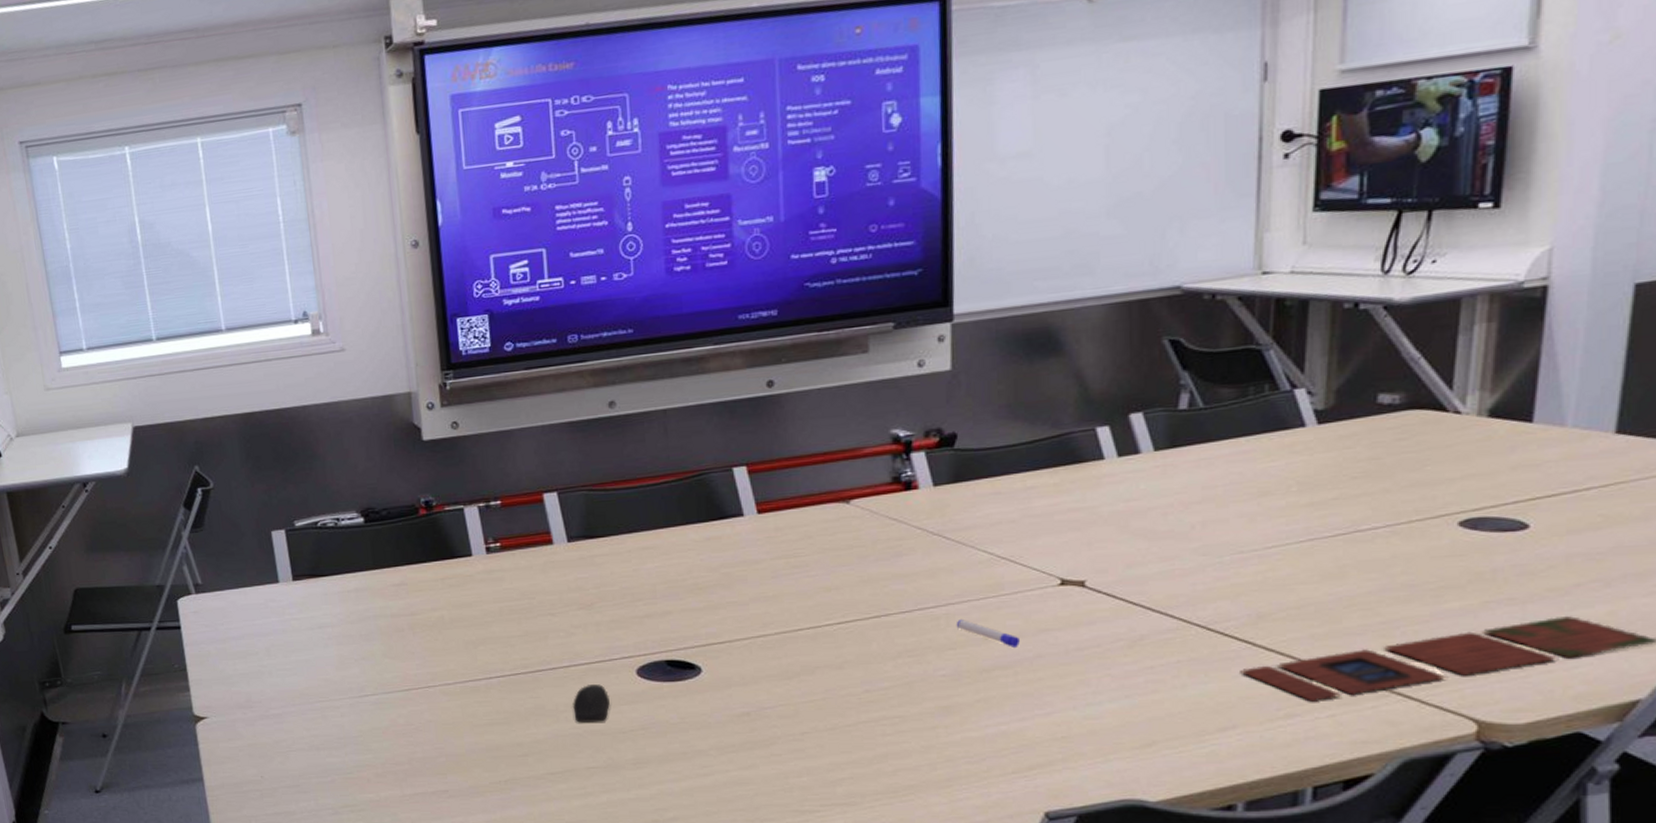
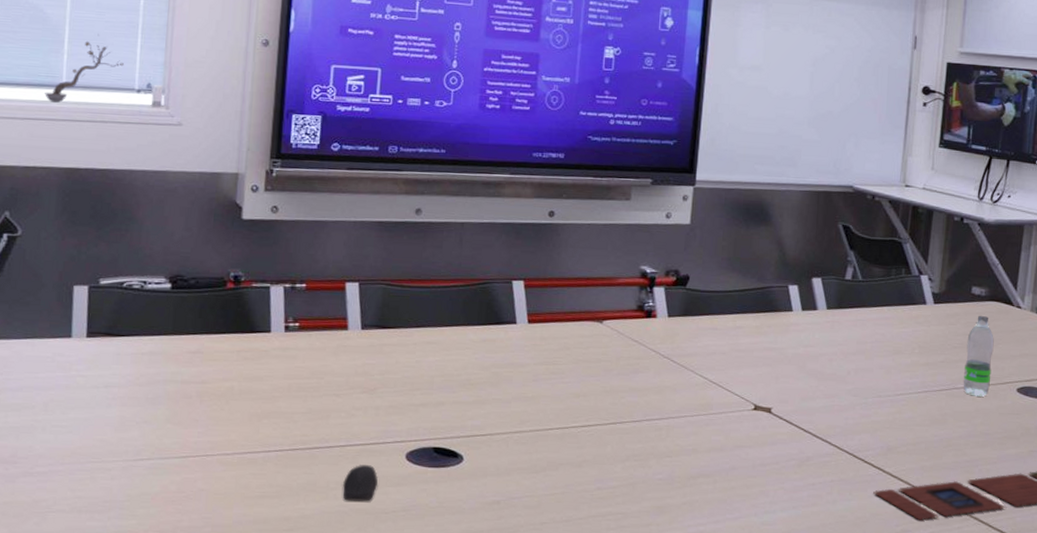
plant: none [207,268,276,349] -> present [44,34,124,103]
marker pen: present [956,618,1020,647] -> none [674,431,720,459]
bottle: none [1370,430,1418,539] -> present [963,315,994,397]

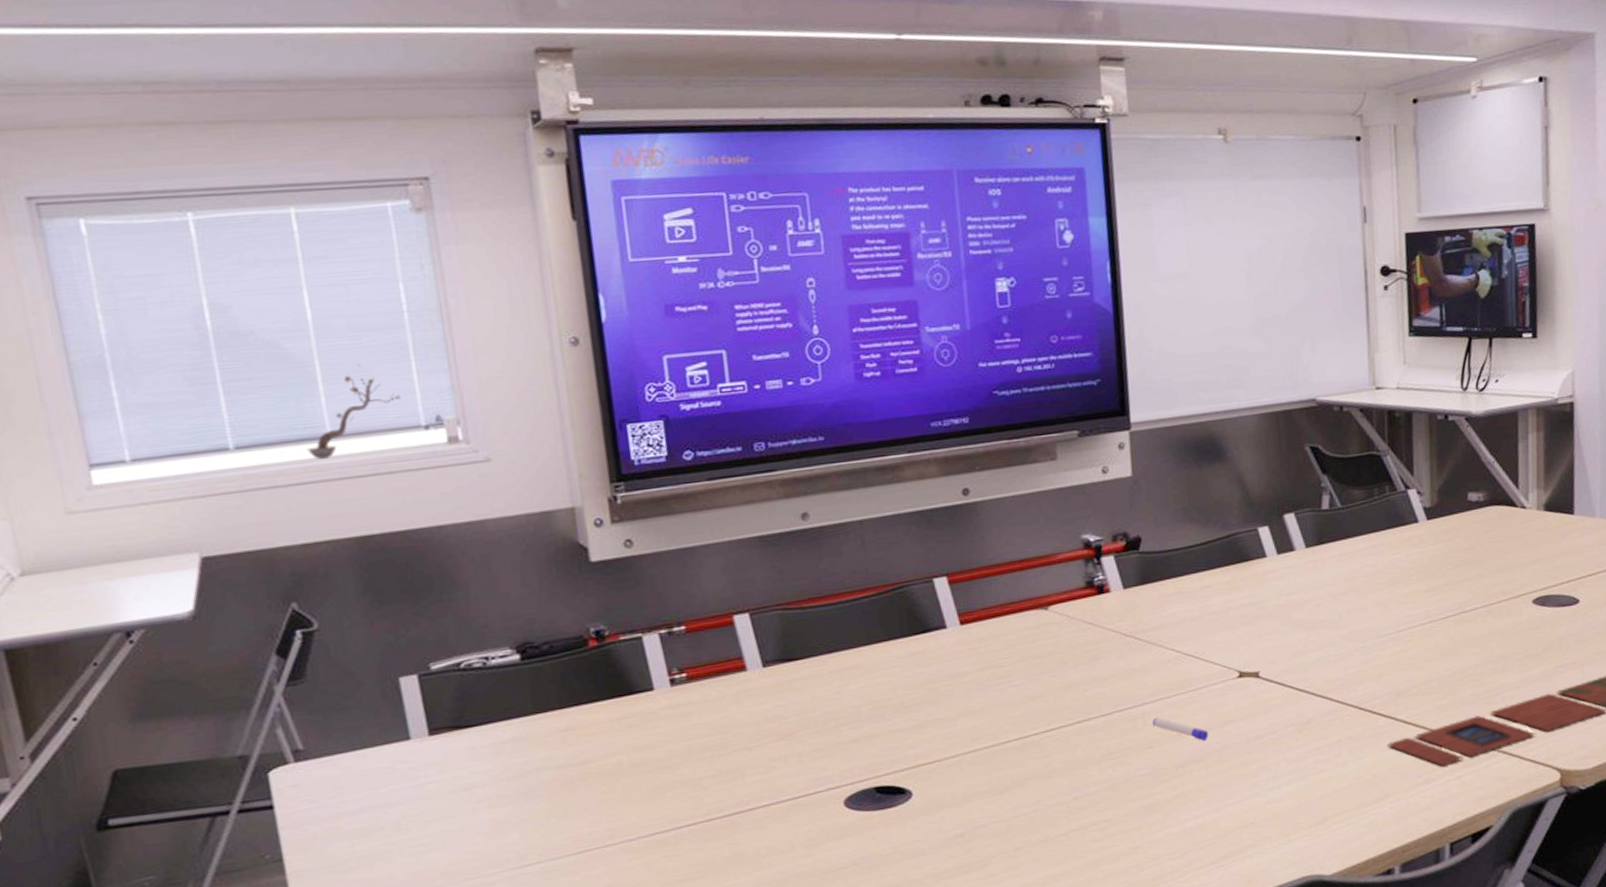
computer mouse: present [343,465,378,502] -> none [776,821,817,867]
marker pen: none [674,431,720,459] -> present [1152,717,1208,741]
bottle: present [963,315,994,397] -> none [1469,523,1502,617]

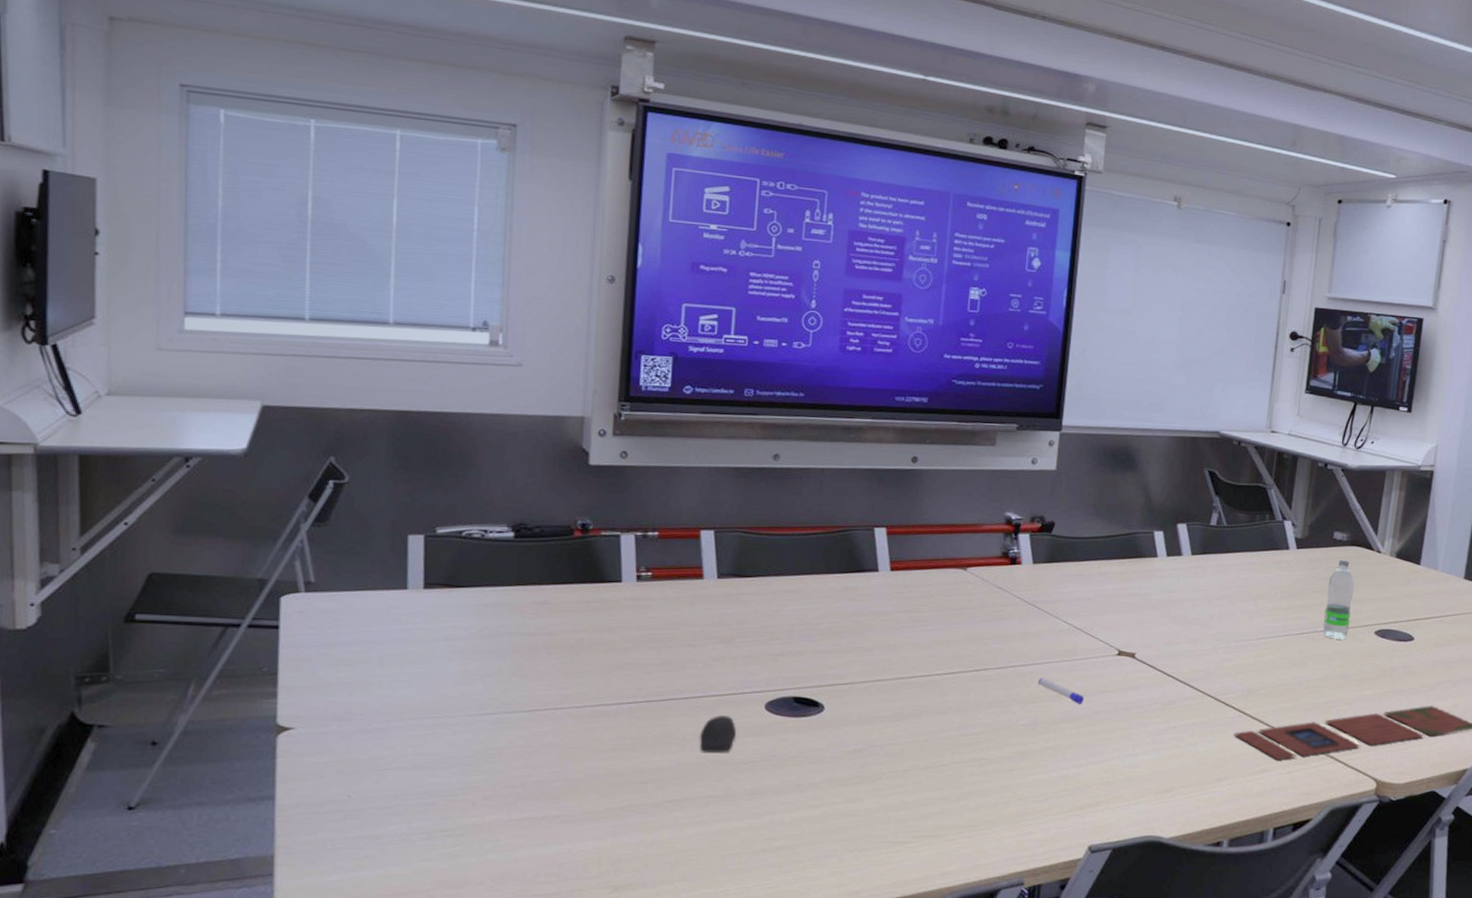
plant: present [307,364,400,460] -> none [370,267,457,341]
computer mouse: none [776,821,817,867] -> present [700,716,736,752]
bottle: none [1469,523,1502,617] -> present [1323,560,1354,640]

